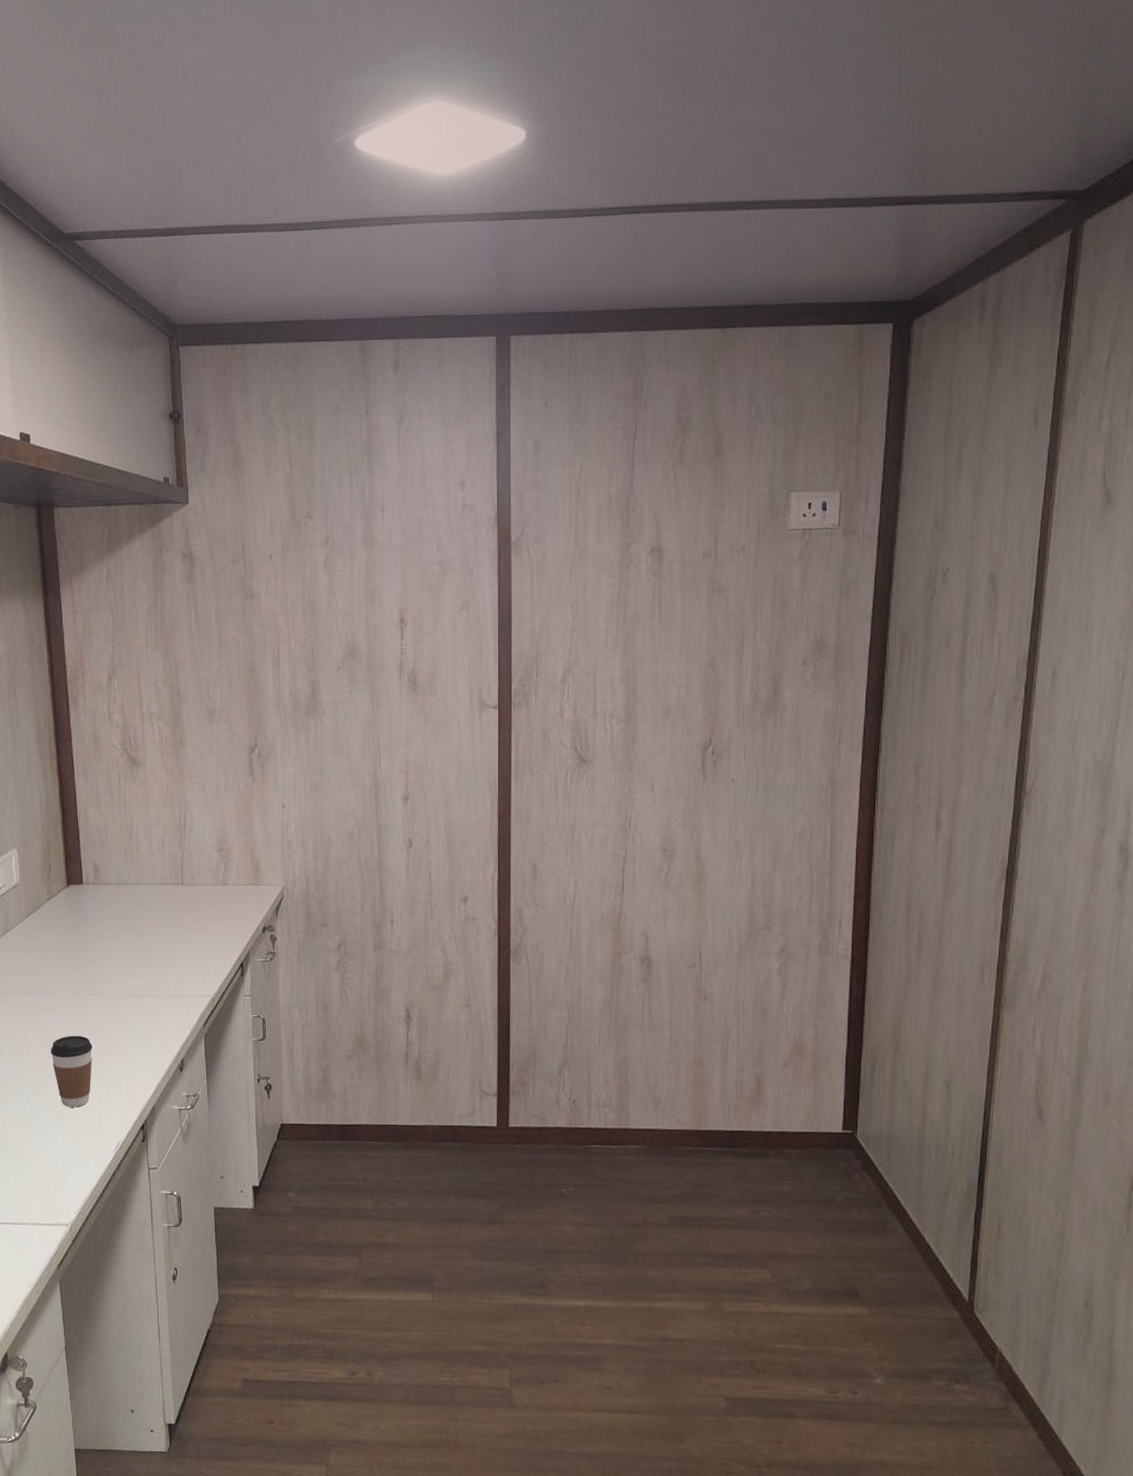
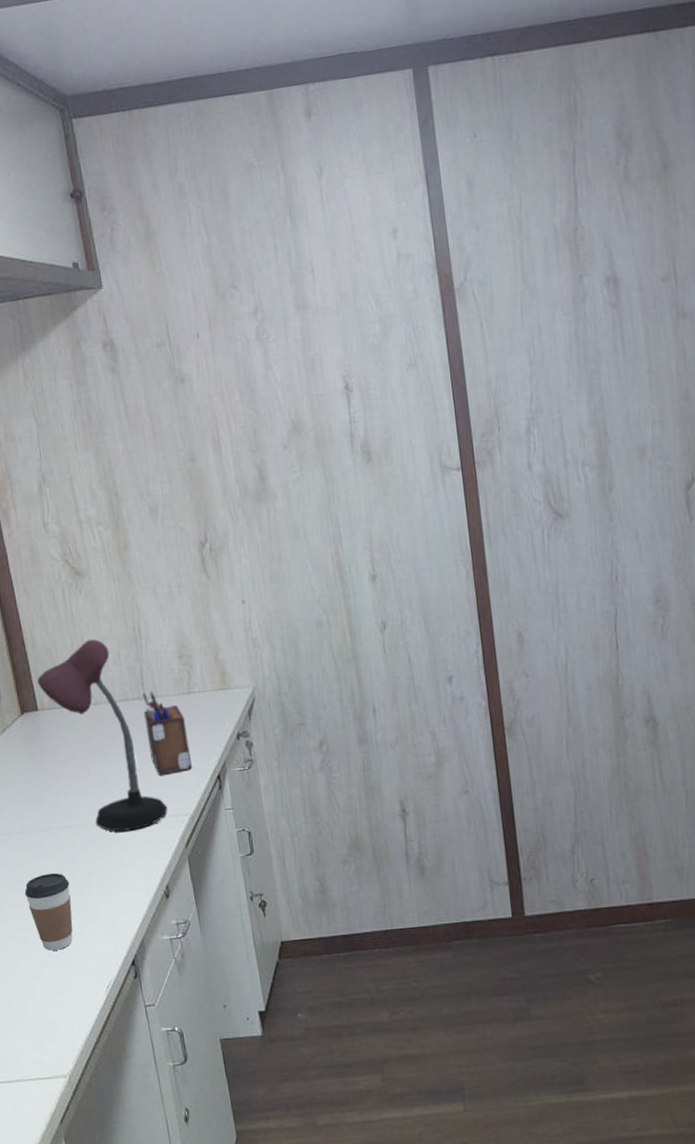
desk lamp: none [85,824,191,1005] -> present [37,639,168,832]
desk organizer: none [180,878,218,957] -> present [142,690,192,775]

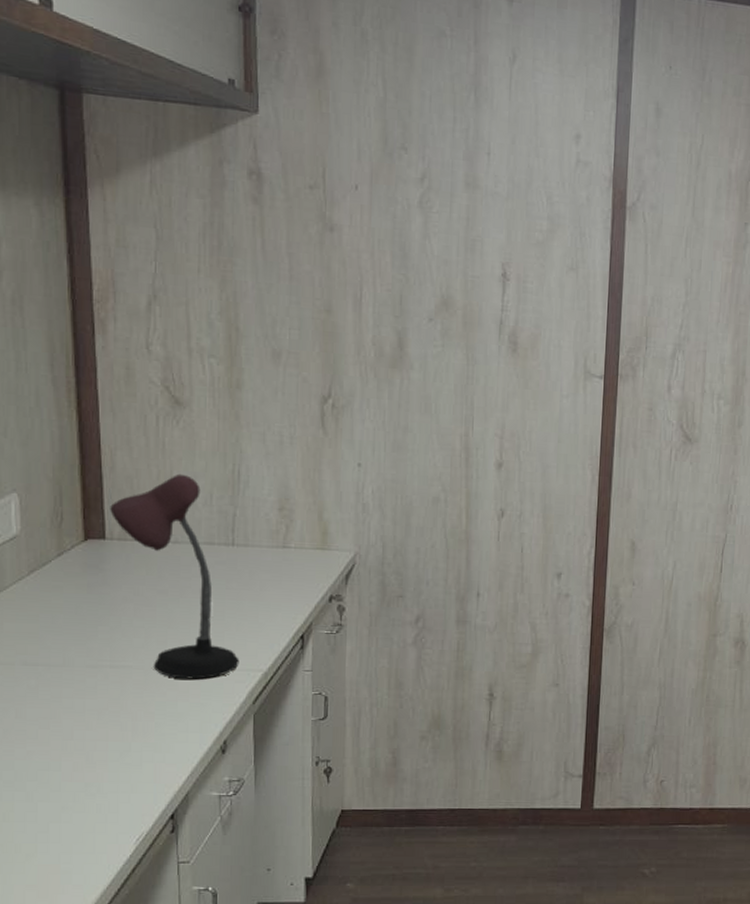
coffee cup: present [24,872,73,951] -> none [55,713,111,795]
desk organizer: present [142,690,192,775] -> none [229,538,275,627]

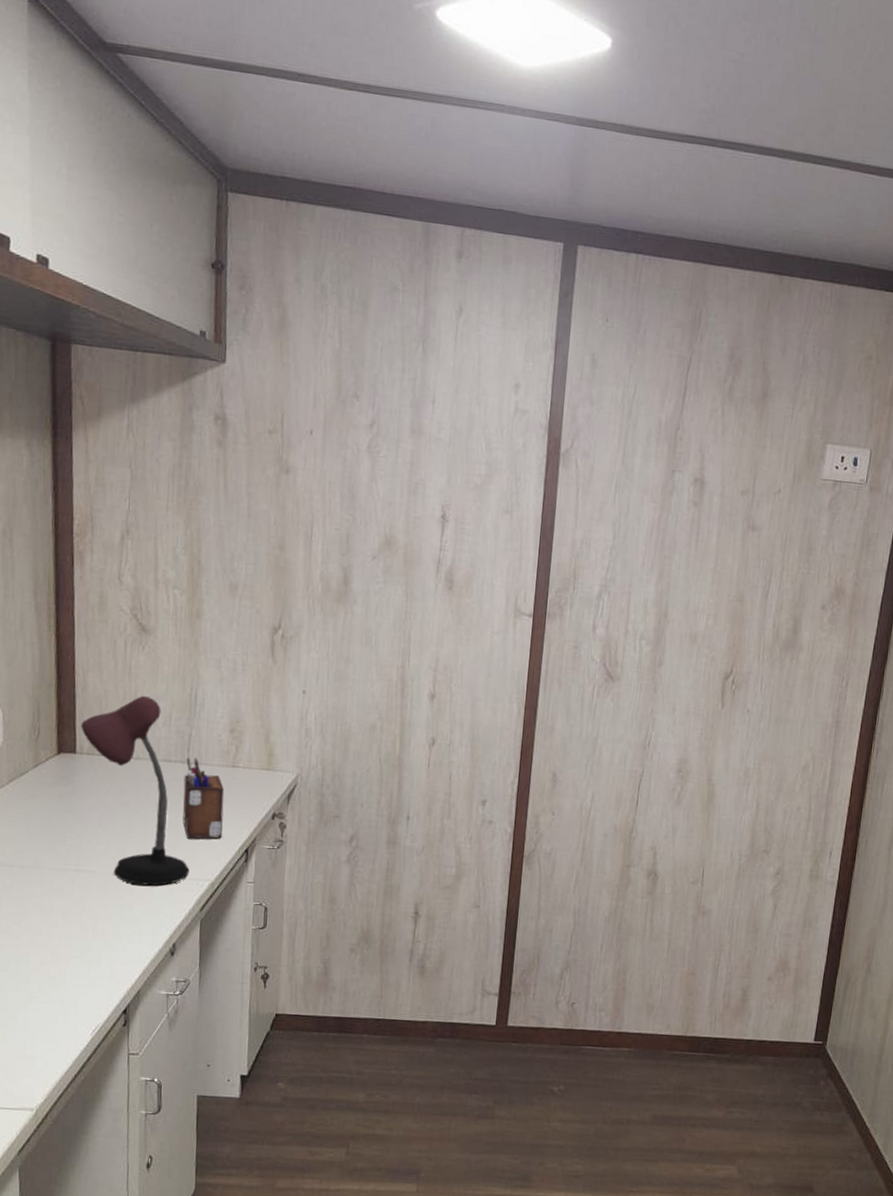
desk organizer: none [229,538,275,627] -> present [182,757,225,839]

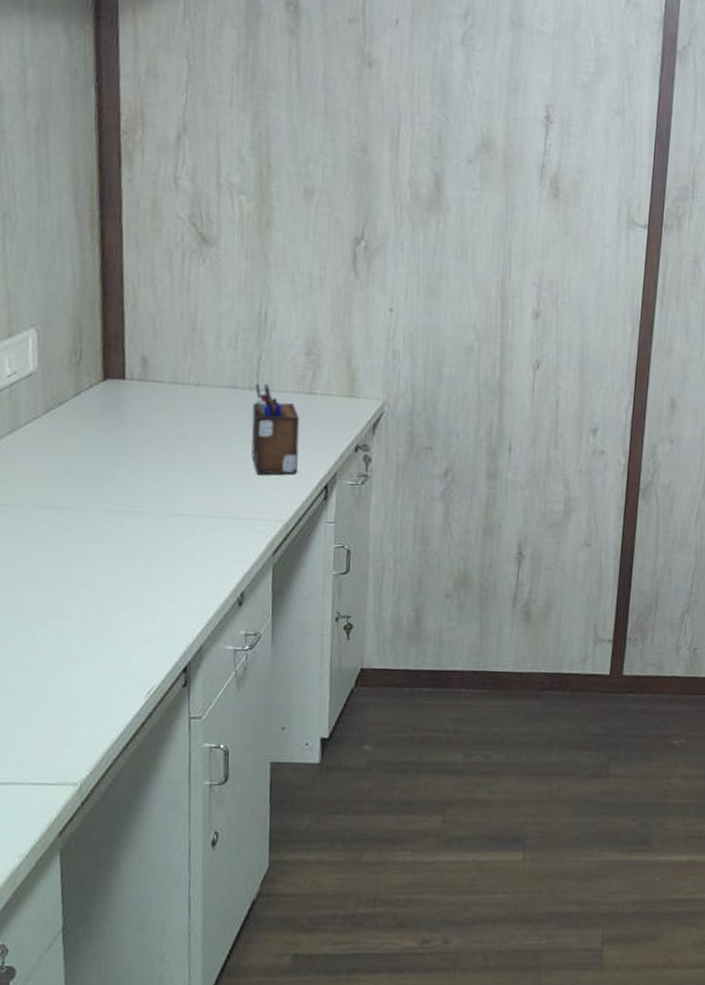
desk lamp: present [81,695,190,886] -> none [131,313,260,528]

